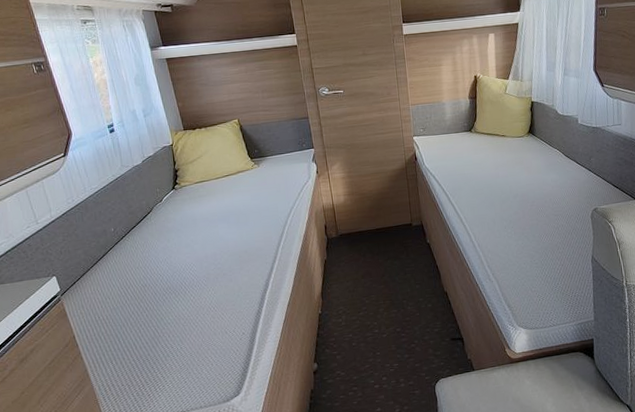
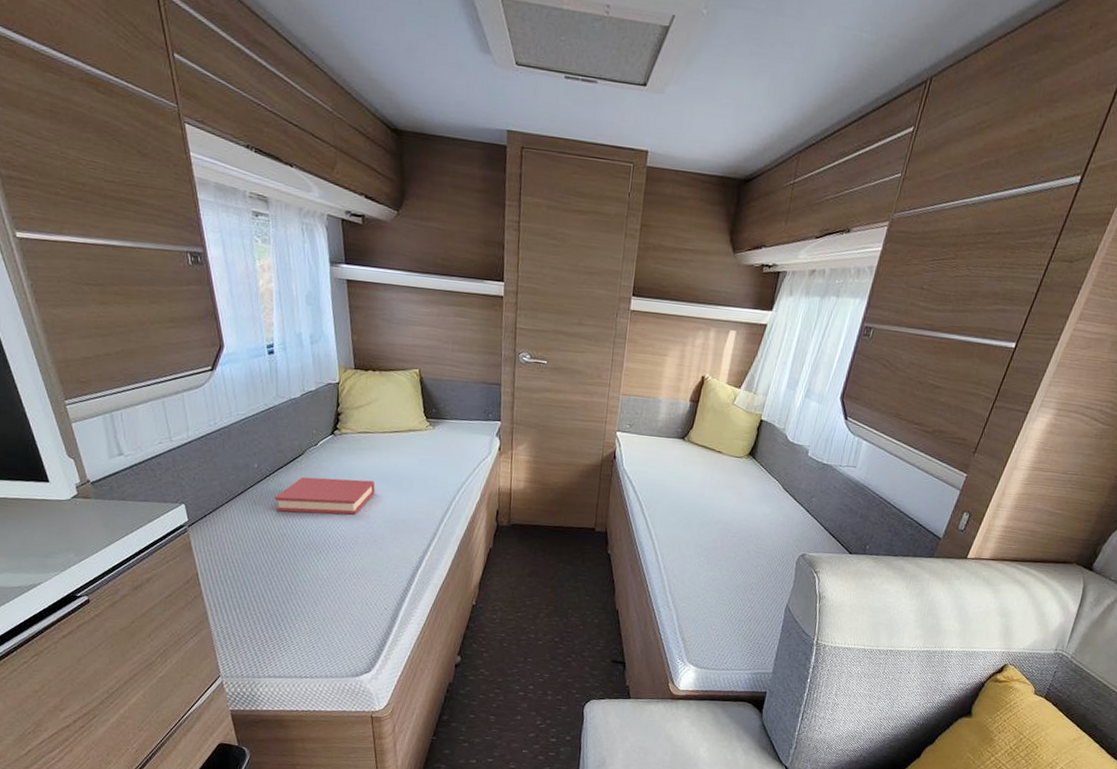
hardback book: none [132,222,218,266] -> present [275,476,375,515]

